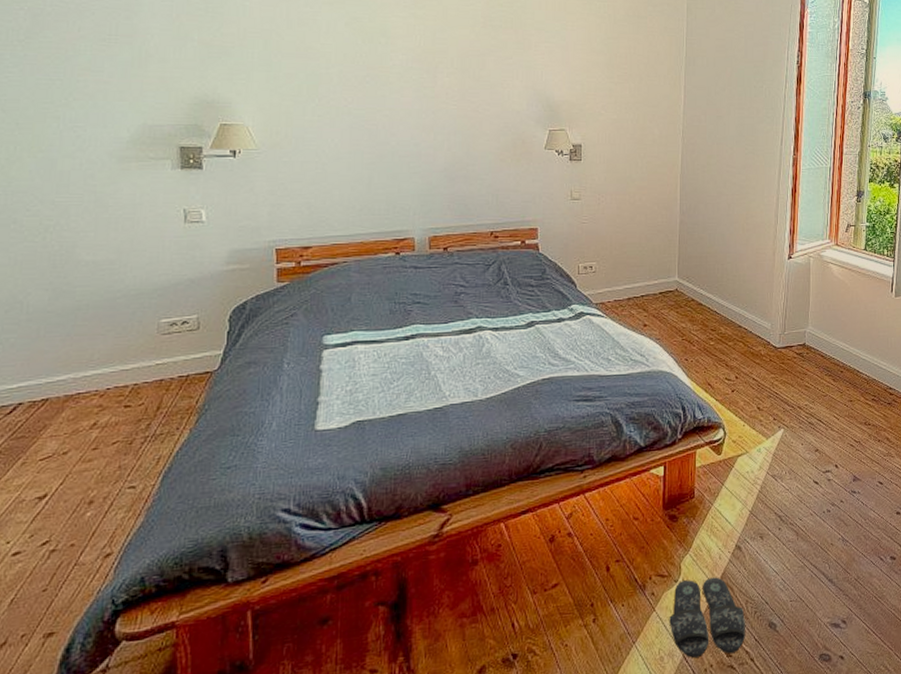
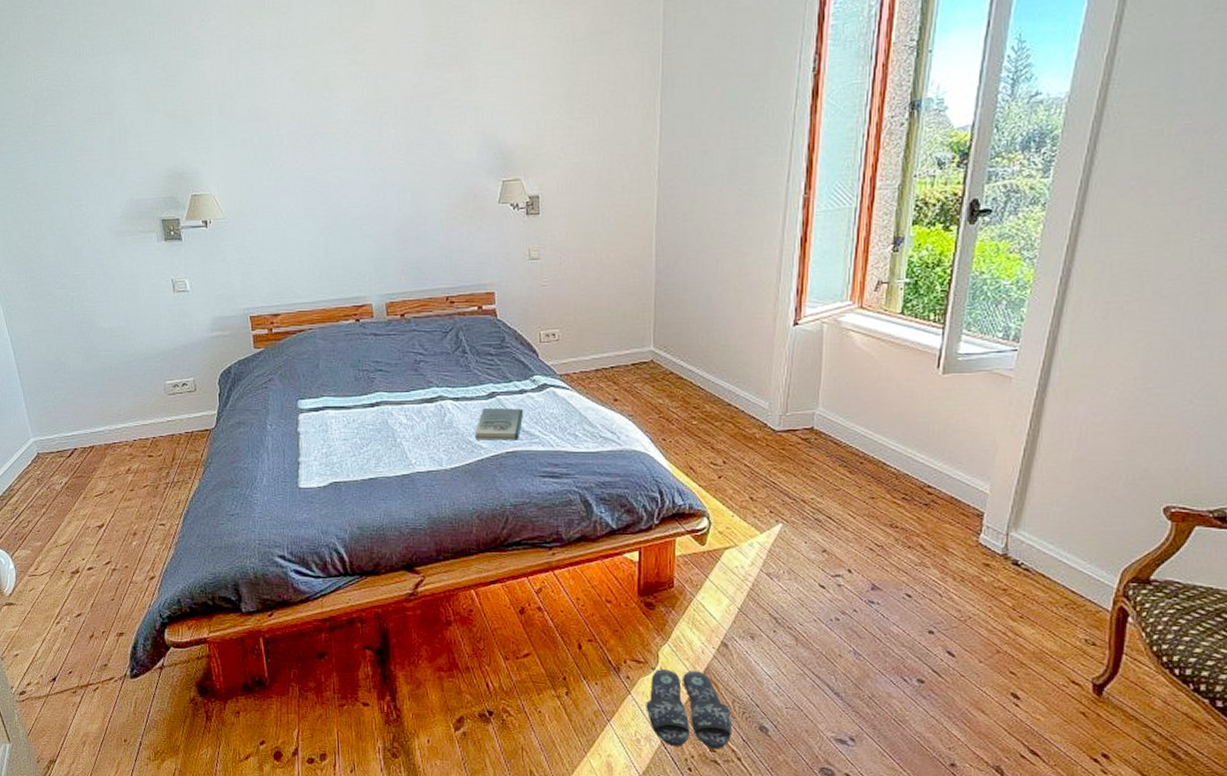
book: none [513,336,561,368] -> present [475,408,524,441]

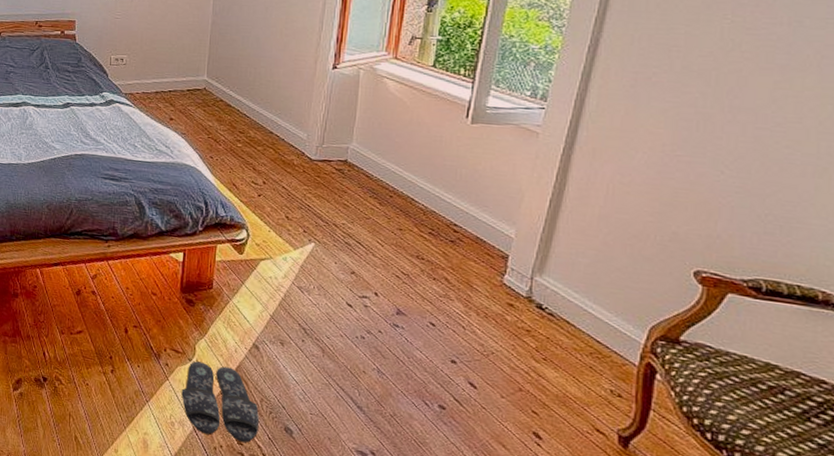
book: present [475,408,524,441] -> none [51,116,93,145]

